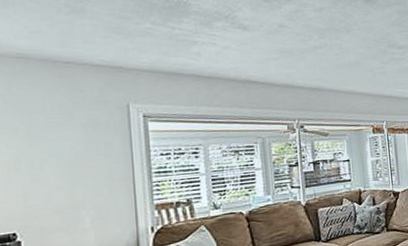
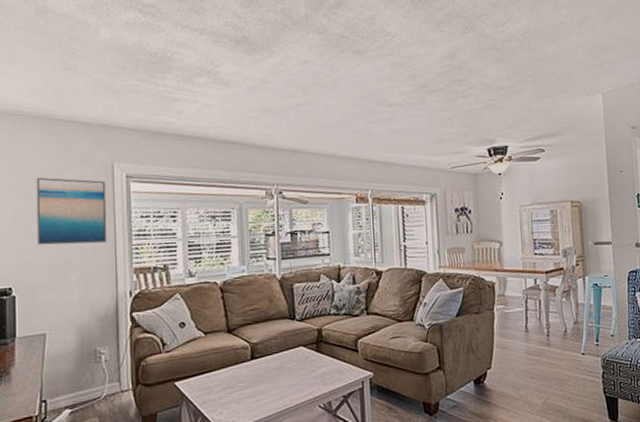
wall art: none [41,119,125,188] -> present [36,177,107,245]

